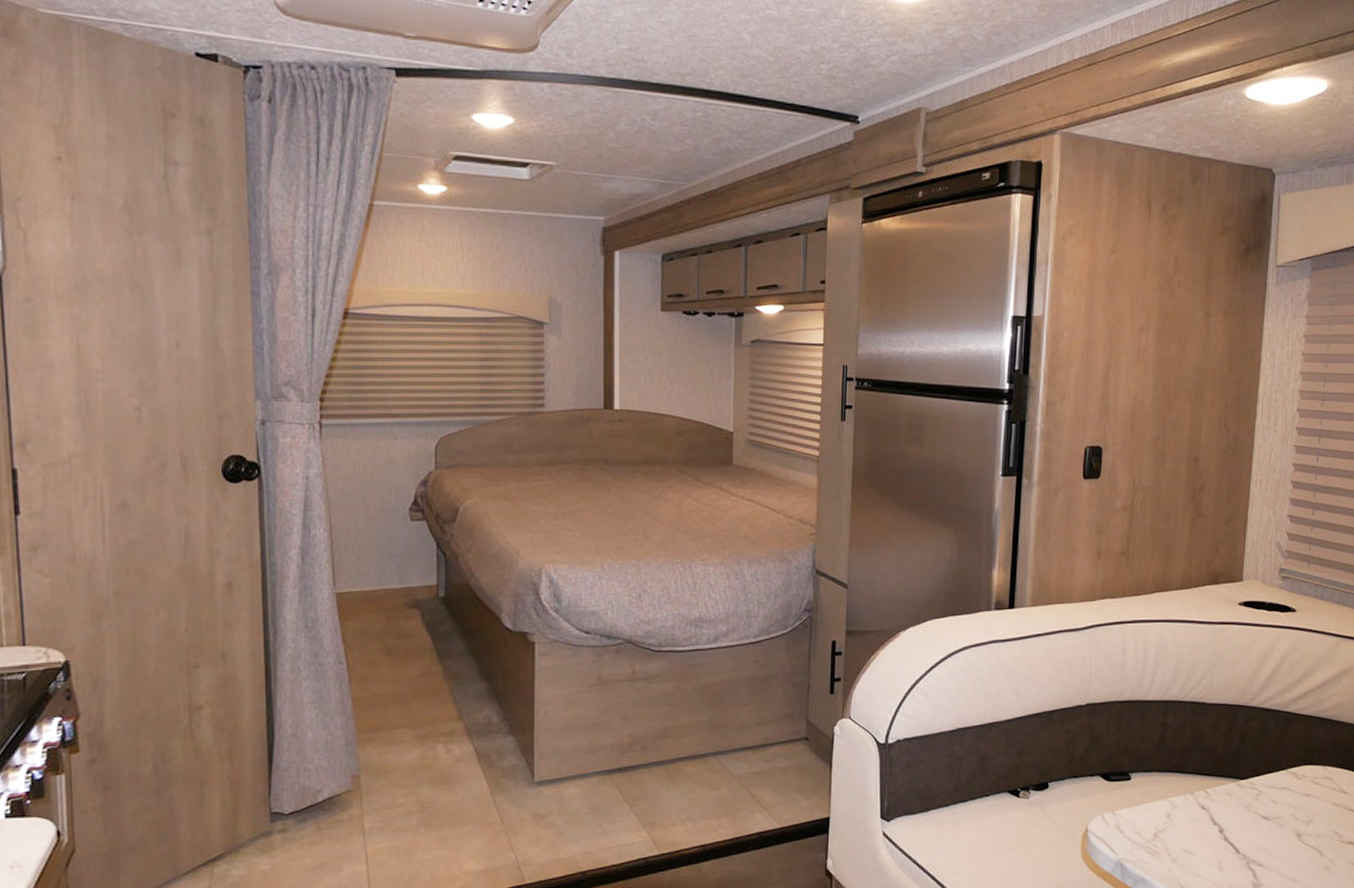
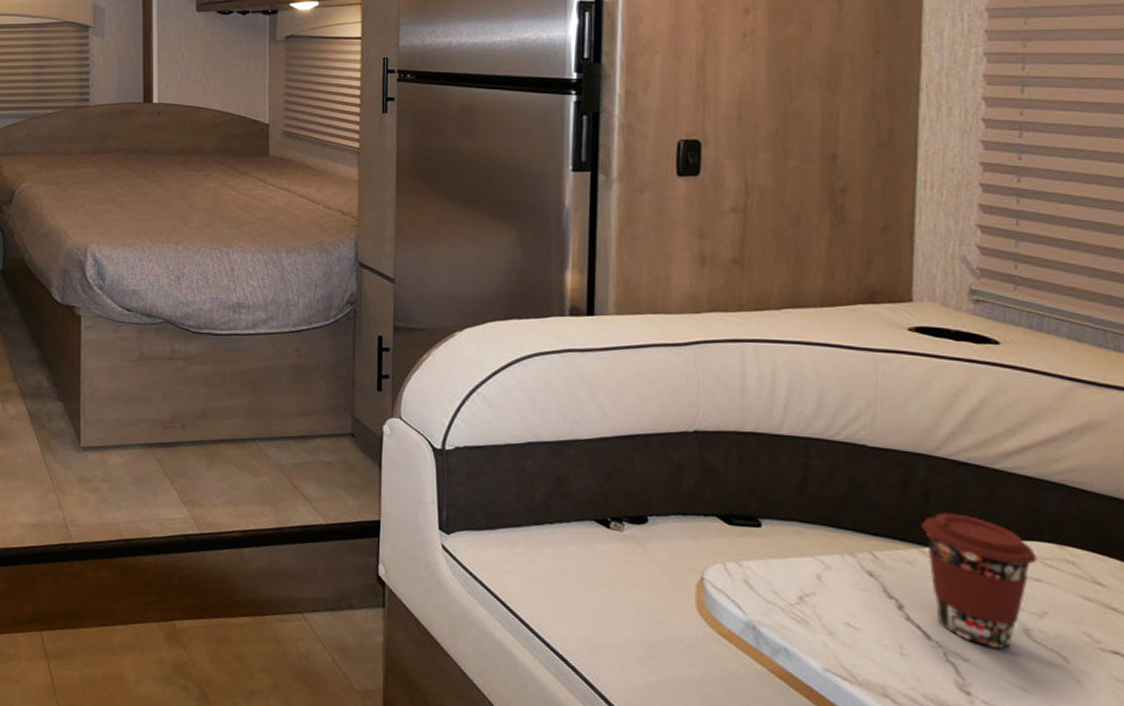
coffee cup: none [1238,750,1309,853] -> present [921,512,1038,649]

